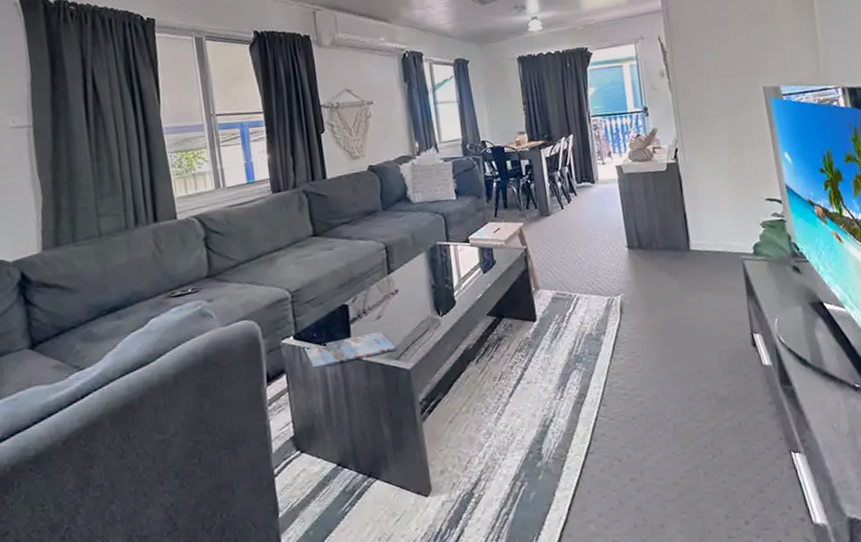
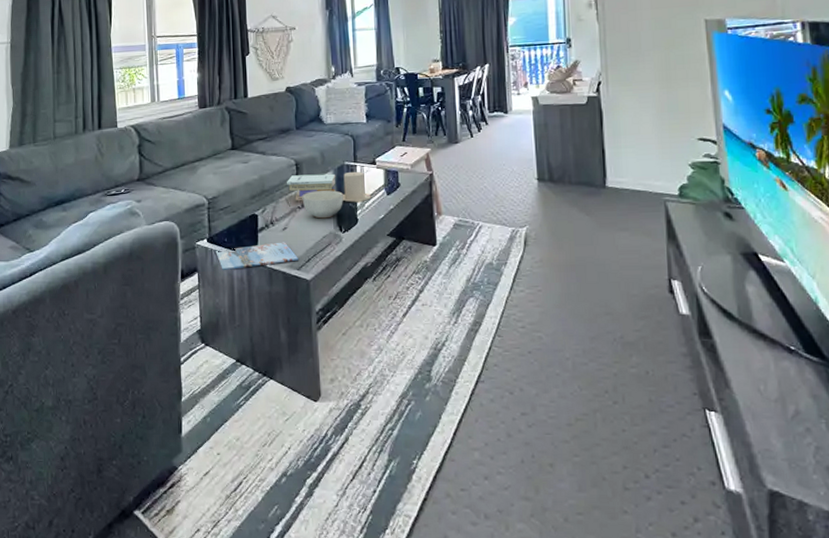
books: none [376,255,430,286] -> present [286,173,336,200]
bowl: none [394,272,439,304] -> present [302,189,344,219]
candle: none [437,250,468,285] -> present [342,171,372,203]

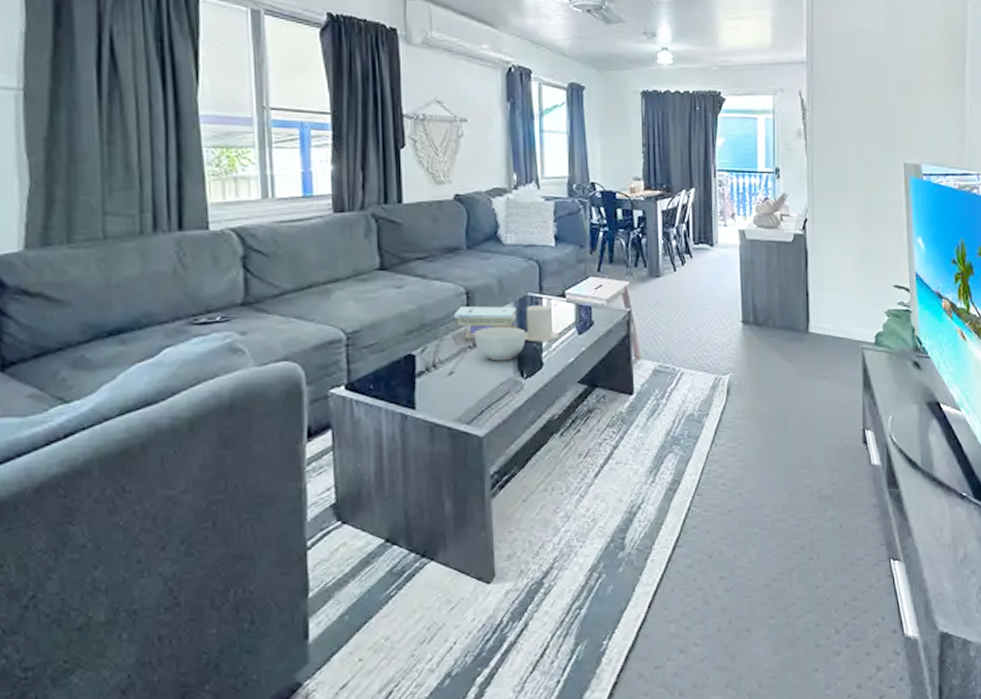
magazine: present [216,242,298,271] -> none [357,389,468,427]

